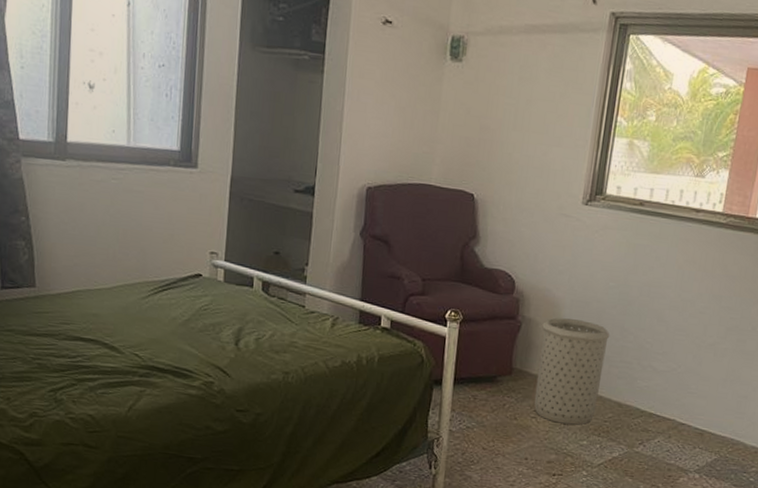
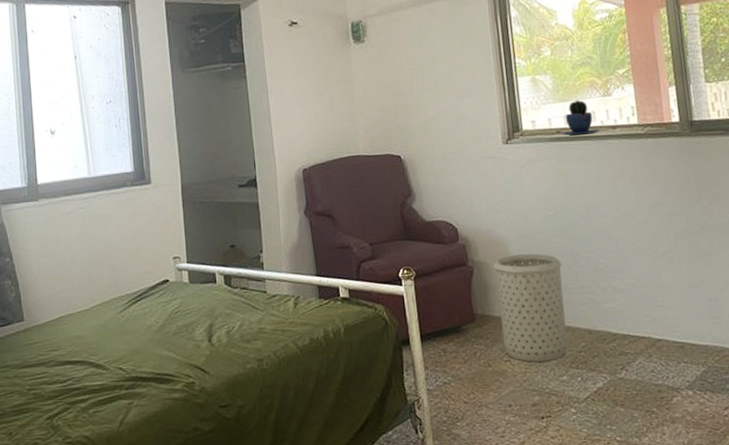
potted cactus: none [644,174,682,214] -> present [562,99,599,137]

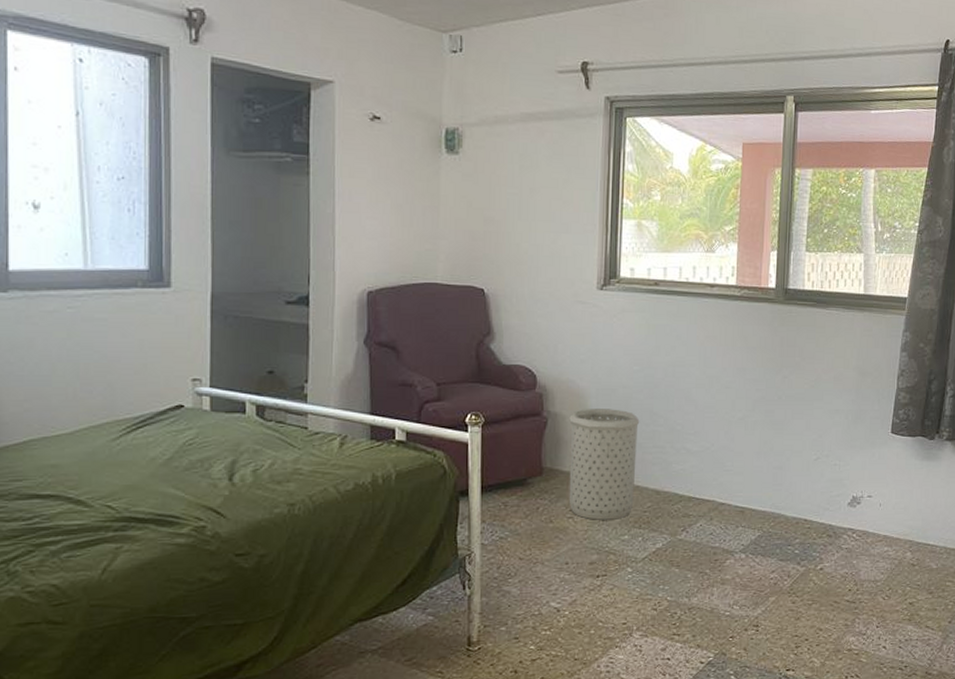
potted cactus: present [562,99,599,137] -> none [659,252,697,291]

